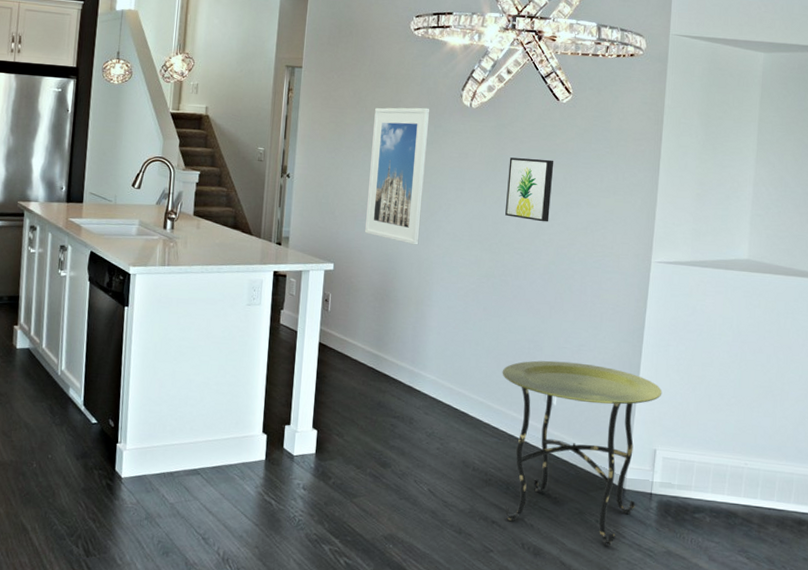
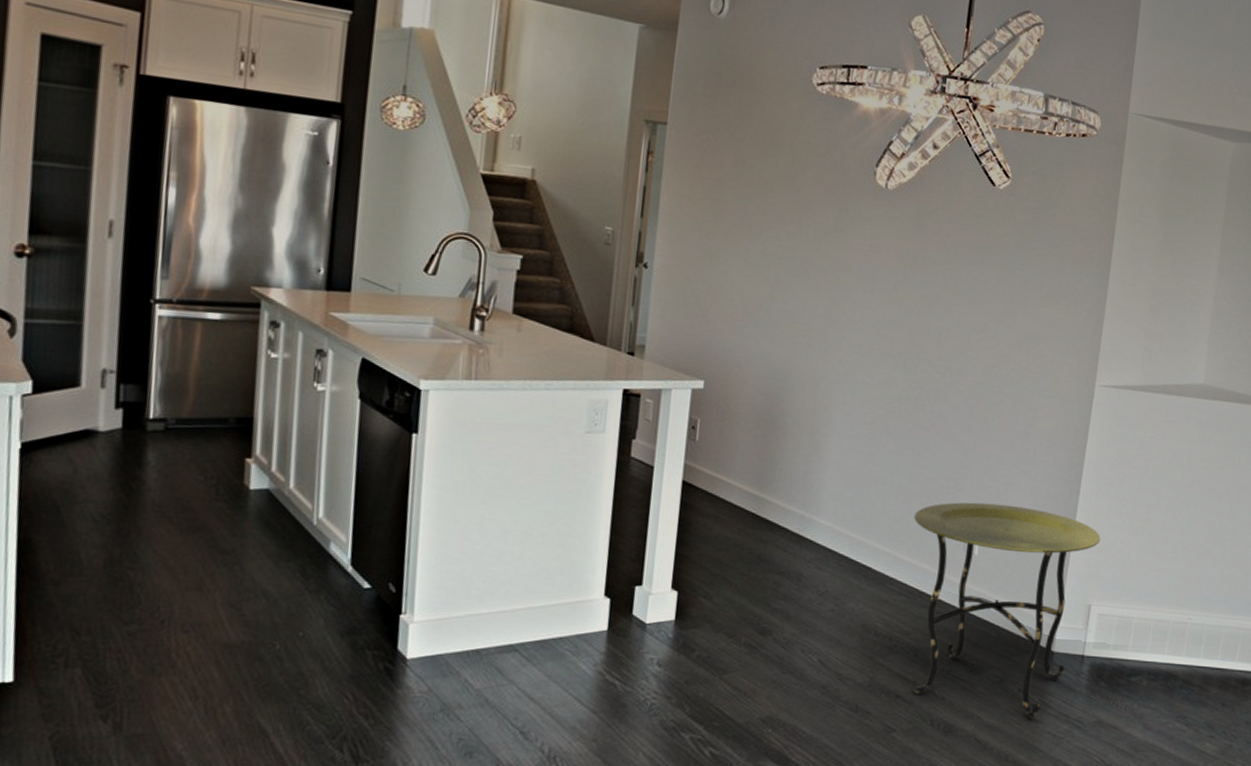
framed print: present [364,107,430,245] -> none [745,182,835,360]
wall art: present [505,157,554,222] -> none [925,253,987,335]

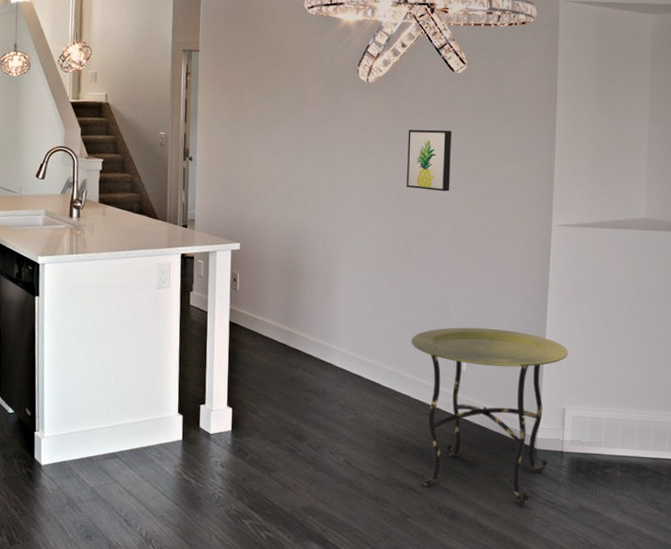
wall art: none [925,253,987,335] -> present [407,129,452,192]

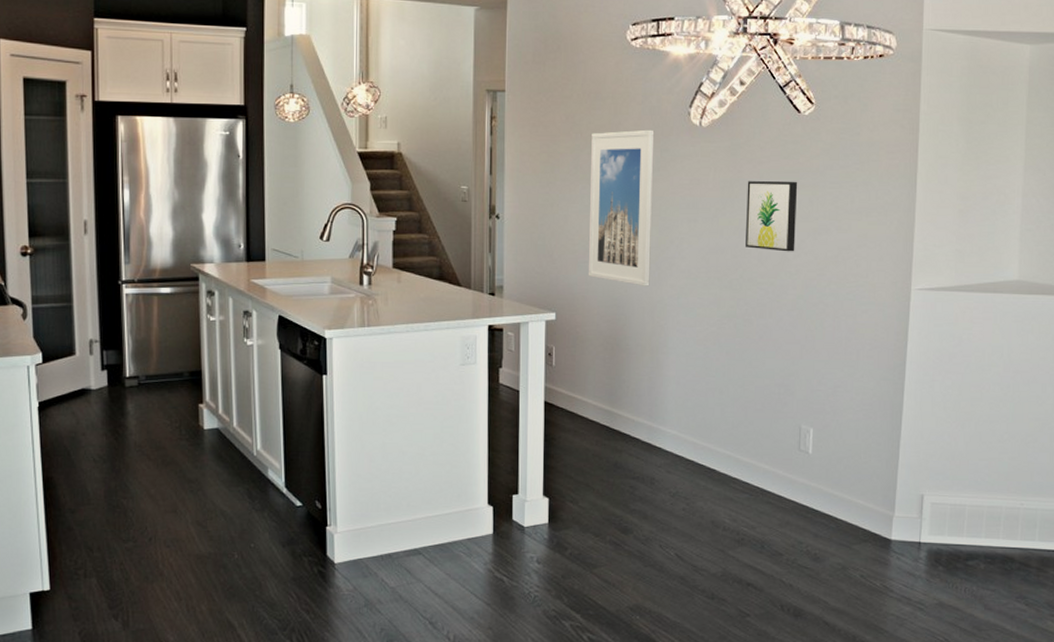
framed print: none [269,84,328,221] -> present [588,129,655,286]
side table: present [411,327,569,505] -> none [750,405,928,601]

